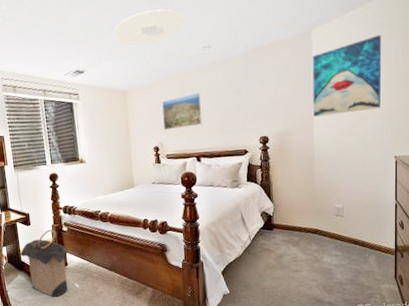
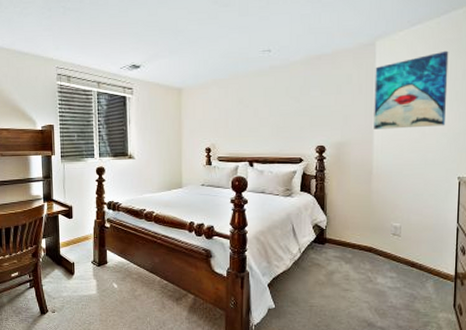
laundry hamper: present [20,229,68,297] -> none [59,224,109,296]
ceiling light: present [113,9,186,46] -> none [173,10,247,44]
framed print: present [162,91,203,131] -> none [216,95,259,132]

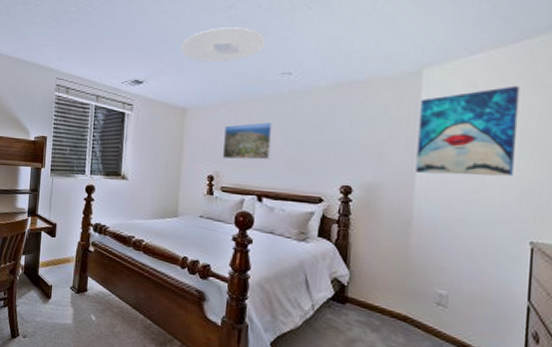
ceiling light: none [173,10,247,44] -> present [181,27,266,63]
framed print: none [216,95,259,132] -> present [222,121,274,160]

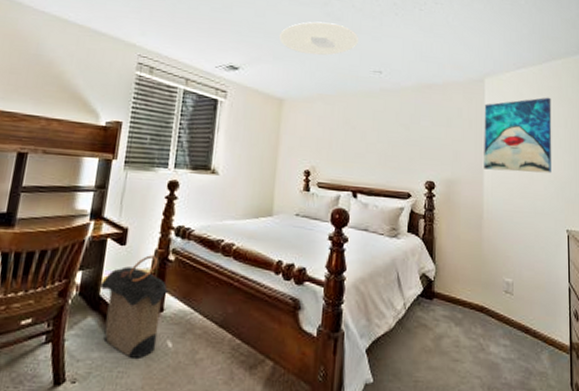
laundry hamper: none [38,246,91,326] -> present [99,255,169,358]
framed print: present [222,121,274,160] -> none [318,117,367,155]

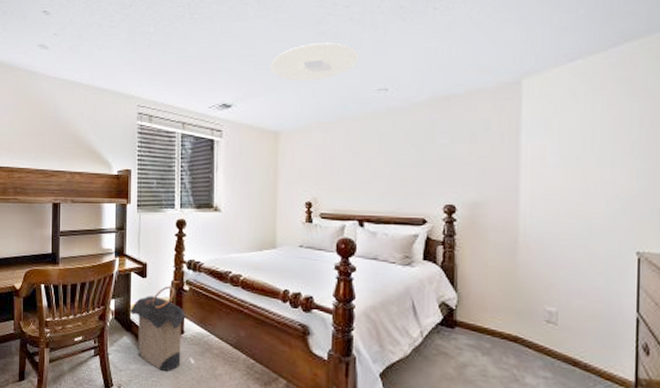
wall art: present [484,97,552,173] -> none [520,91,621,187]

